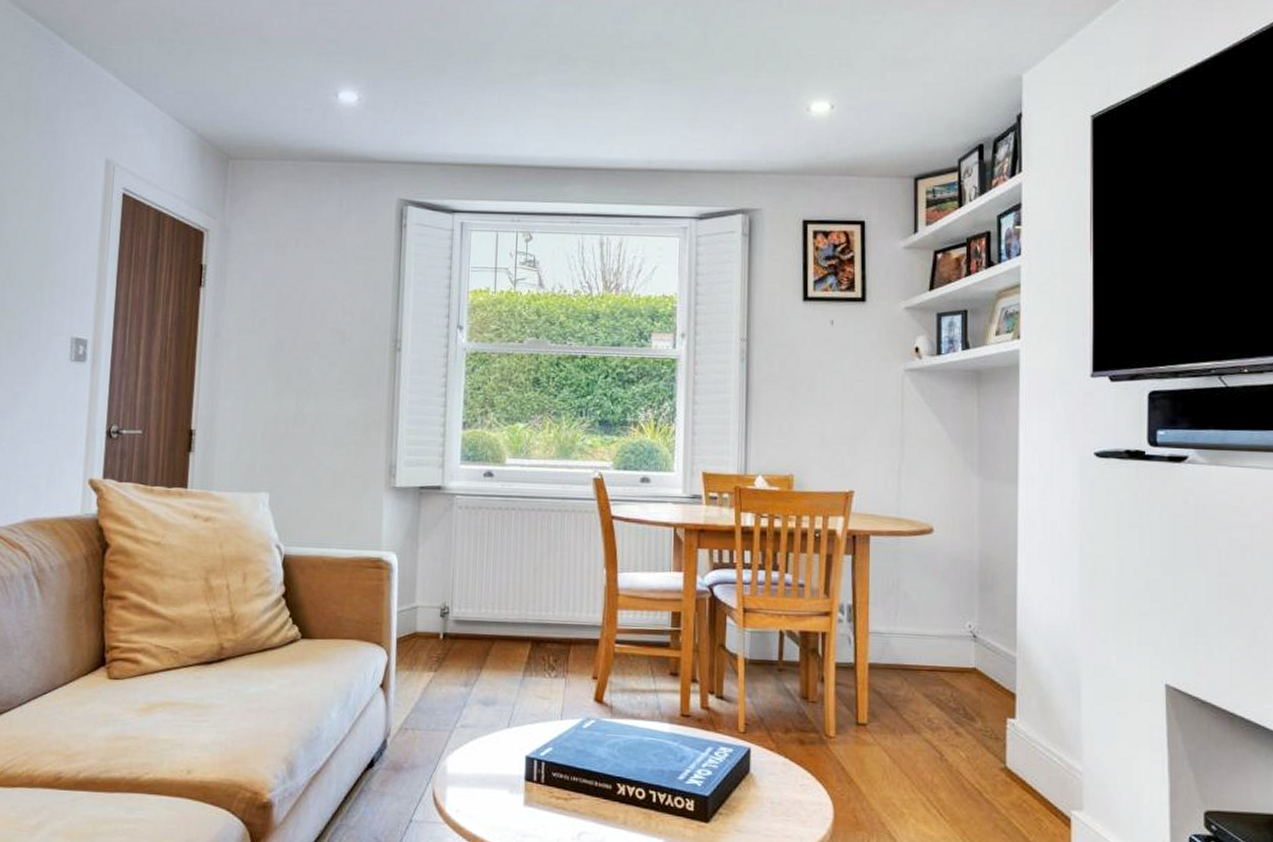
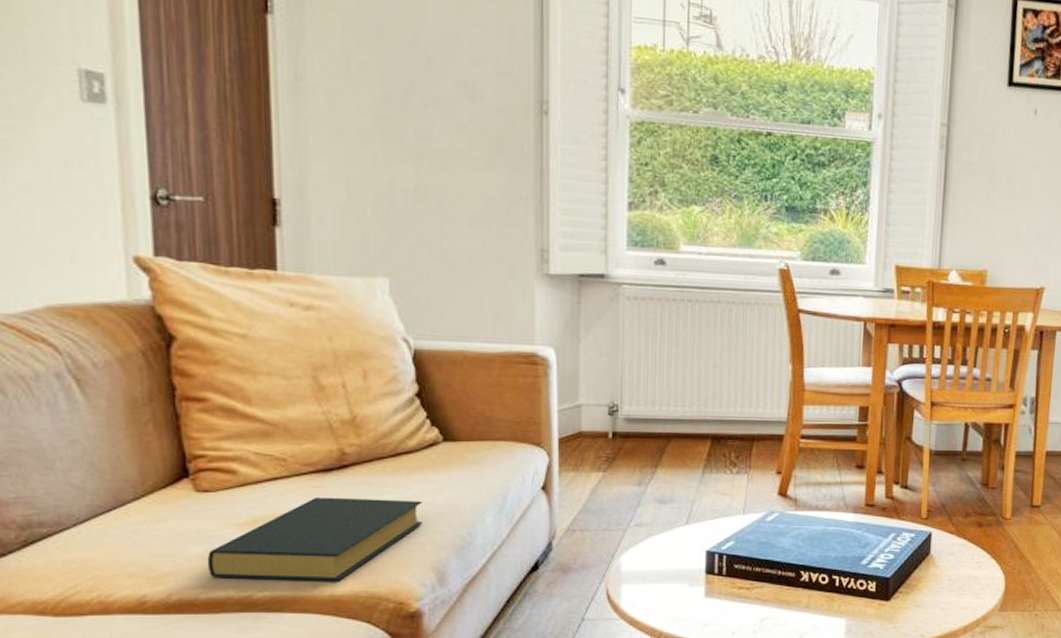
hardback book: none [109,687,281,768] -> present [207,497,423,581]

